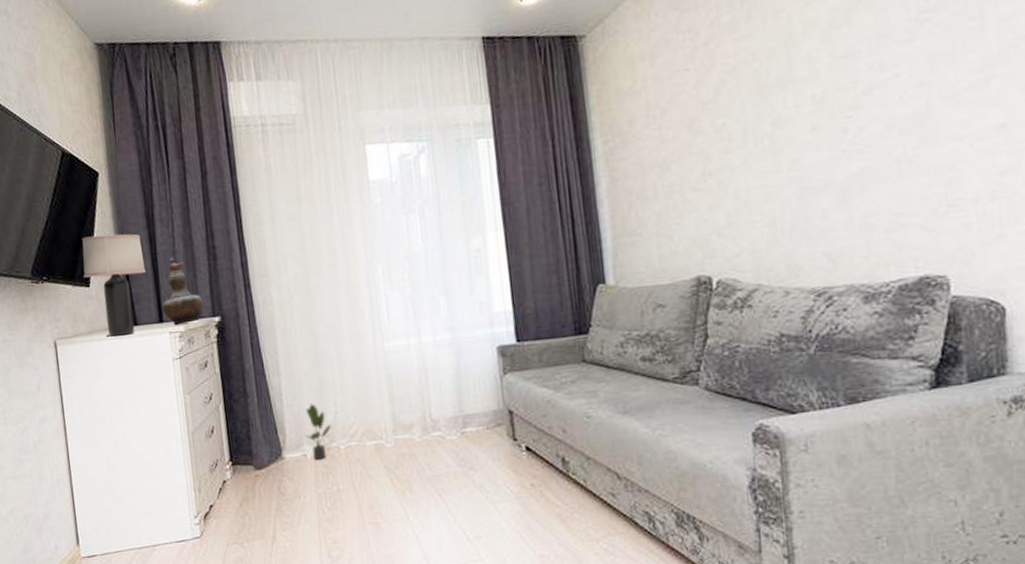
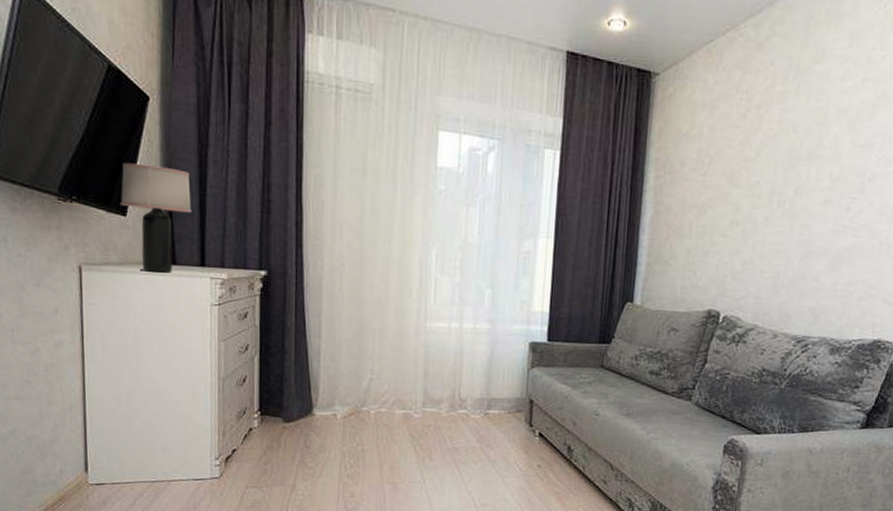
decorative vase: present [162,257,204,326] -> none [206,202,250,273]
potted plant: present [305,404,332,460] -> none [338,368,366,421]

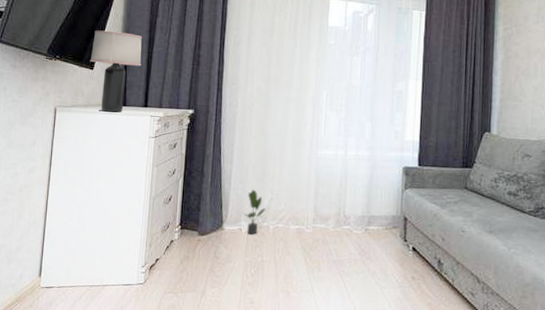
potted plant: none [338,368,366,421] -> present [244,189,266,235]

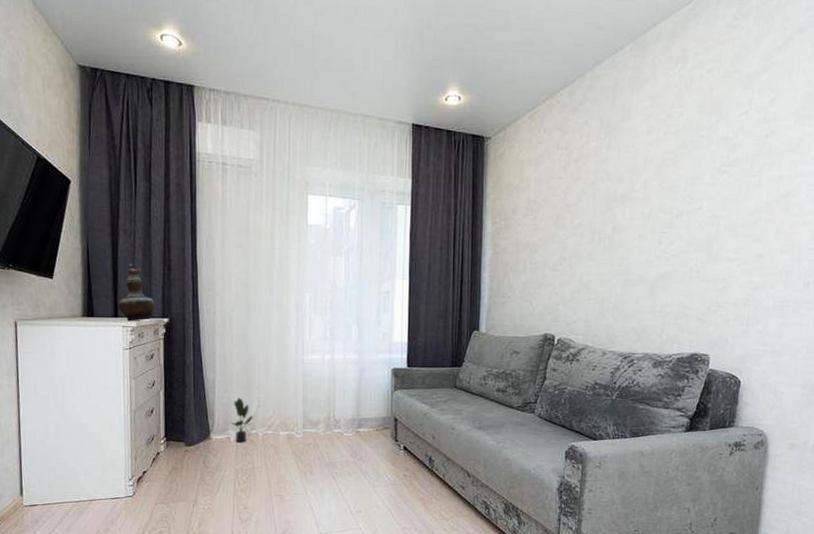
table lamp: present [90,30,142,113] -> none [48,235,106,325]
decorative vase: none [149,57,182,112] -> present [118,263,155,321]

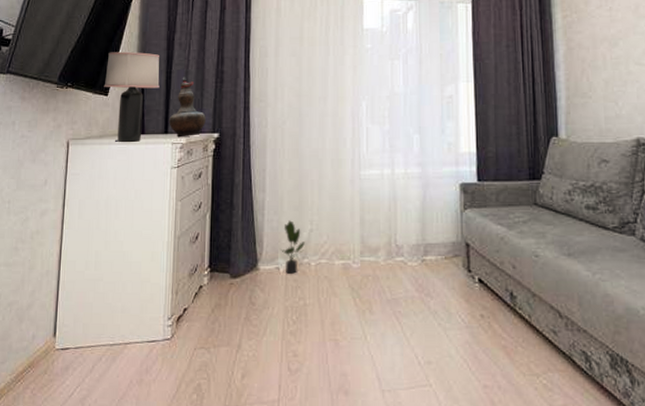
table lamp: none [48,235,106,325] -> present [104,51,160,143]

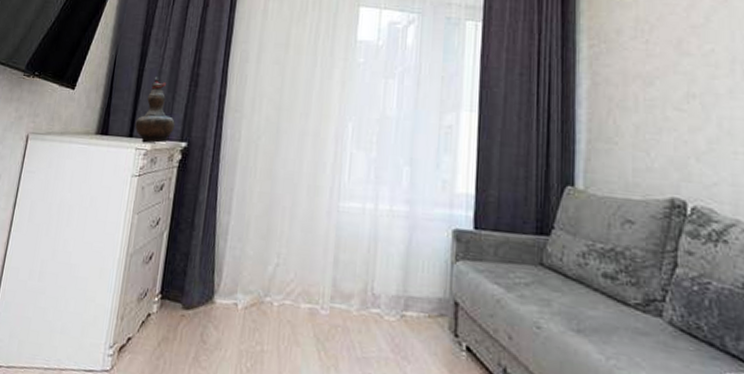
table lamp: present [104,51,160,143] -> none [71,42,133,144]
potted plant: present [281,220,306,274] -> none [241,250,270,313]

